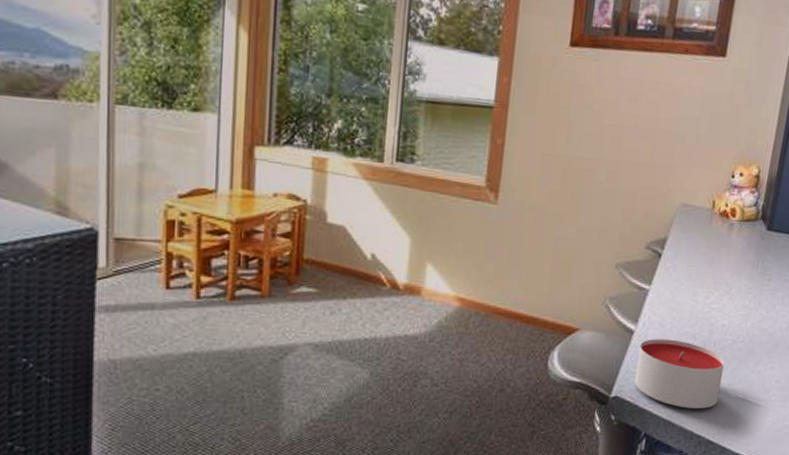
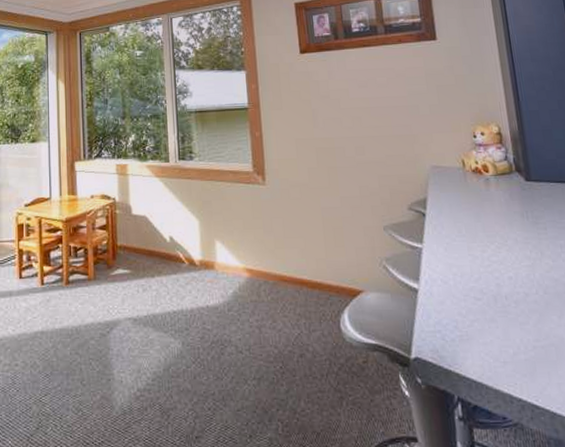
candle: present [634,339,725,409] -> none [427,295,530,369]

